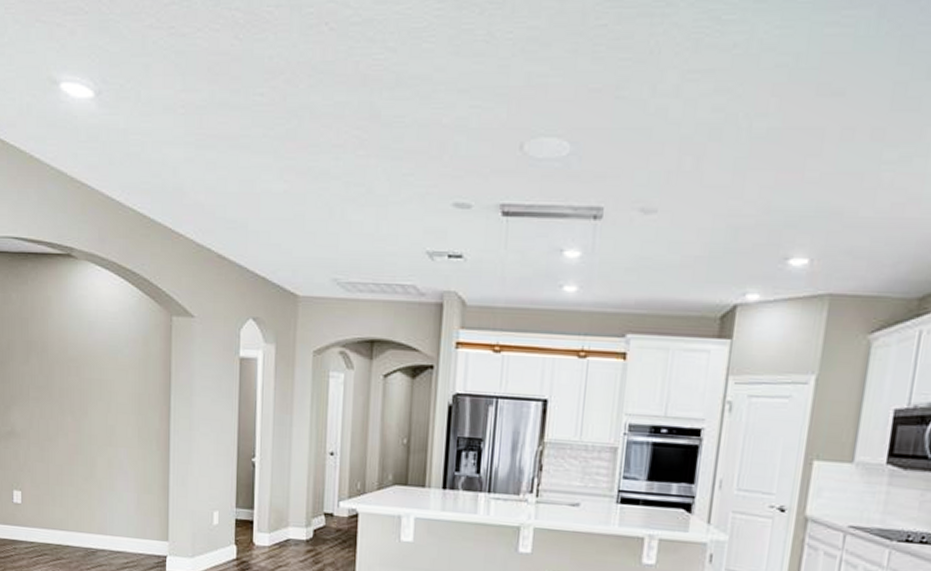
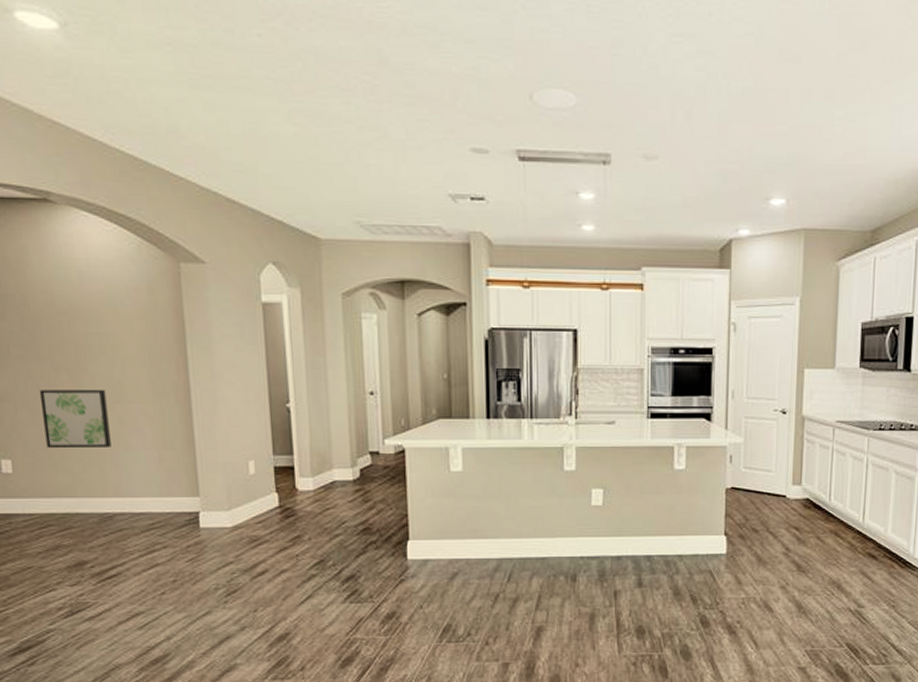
wall art: none [49,429,100,487] -> present [40,390,111,449]

